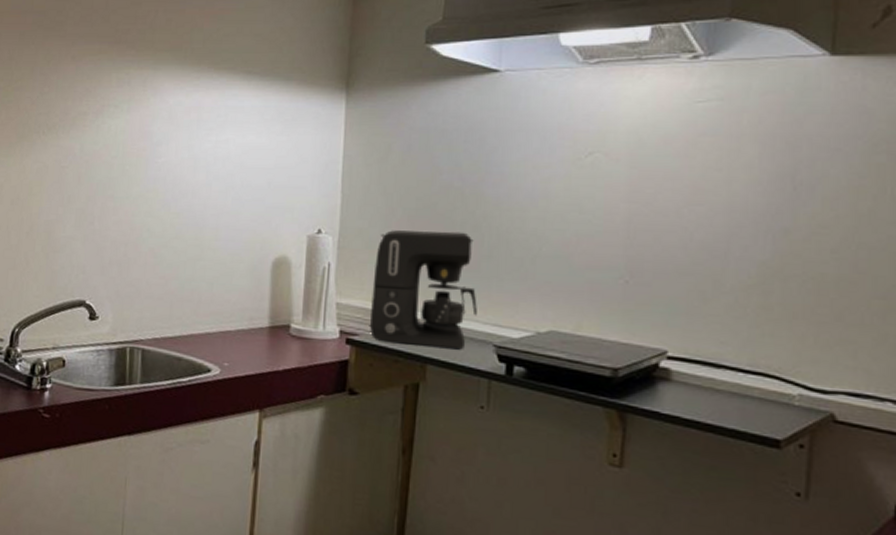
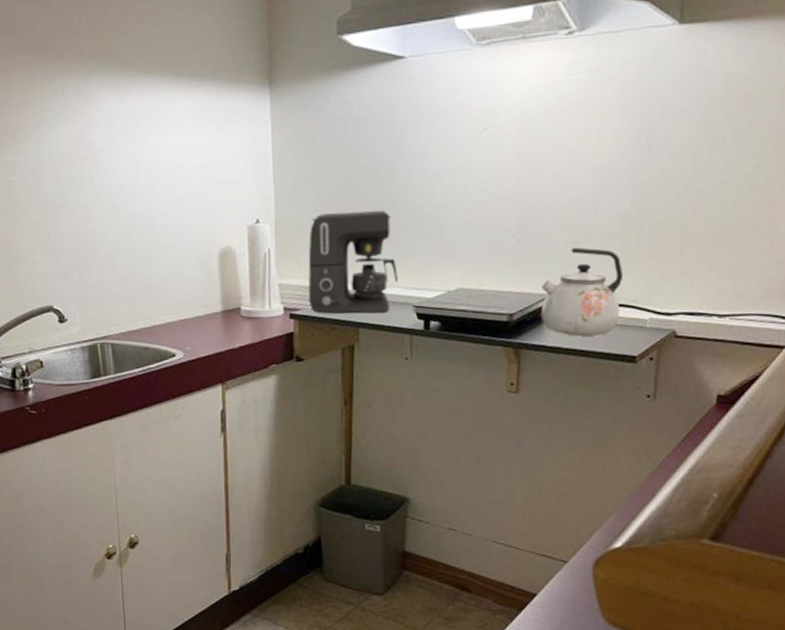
kettle: none [654,298,763,408] -> present [541,247,624,336]

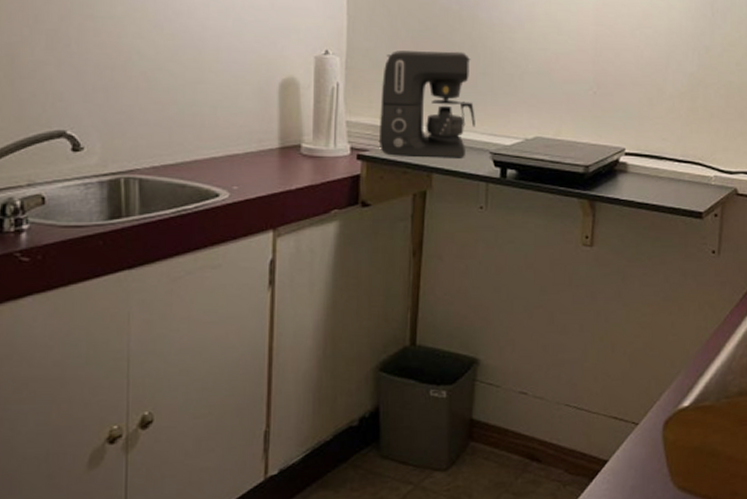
kettle: present [541,247,624,336] -> none [615,104,691,191]

